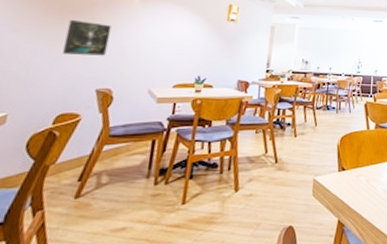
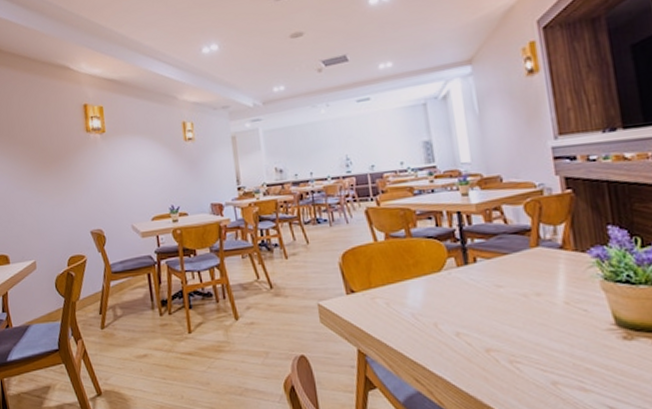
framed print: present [63,19,111,56] -> none [54,168,89,203]

